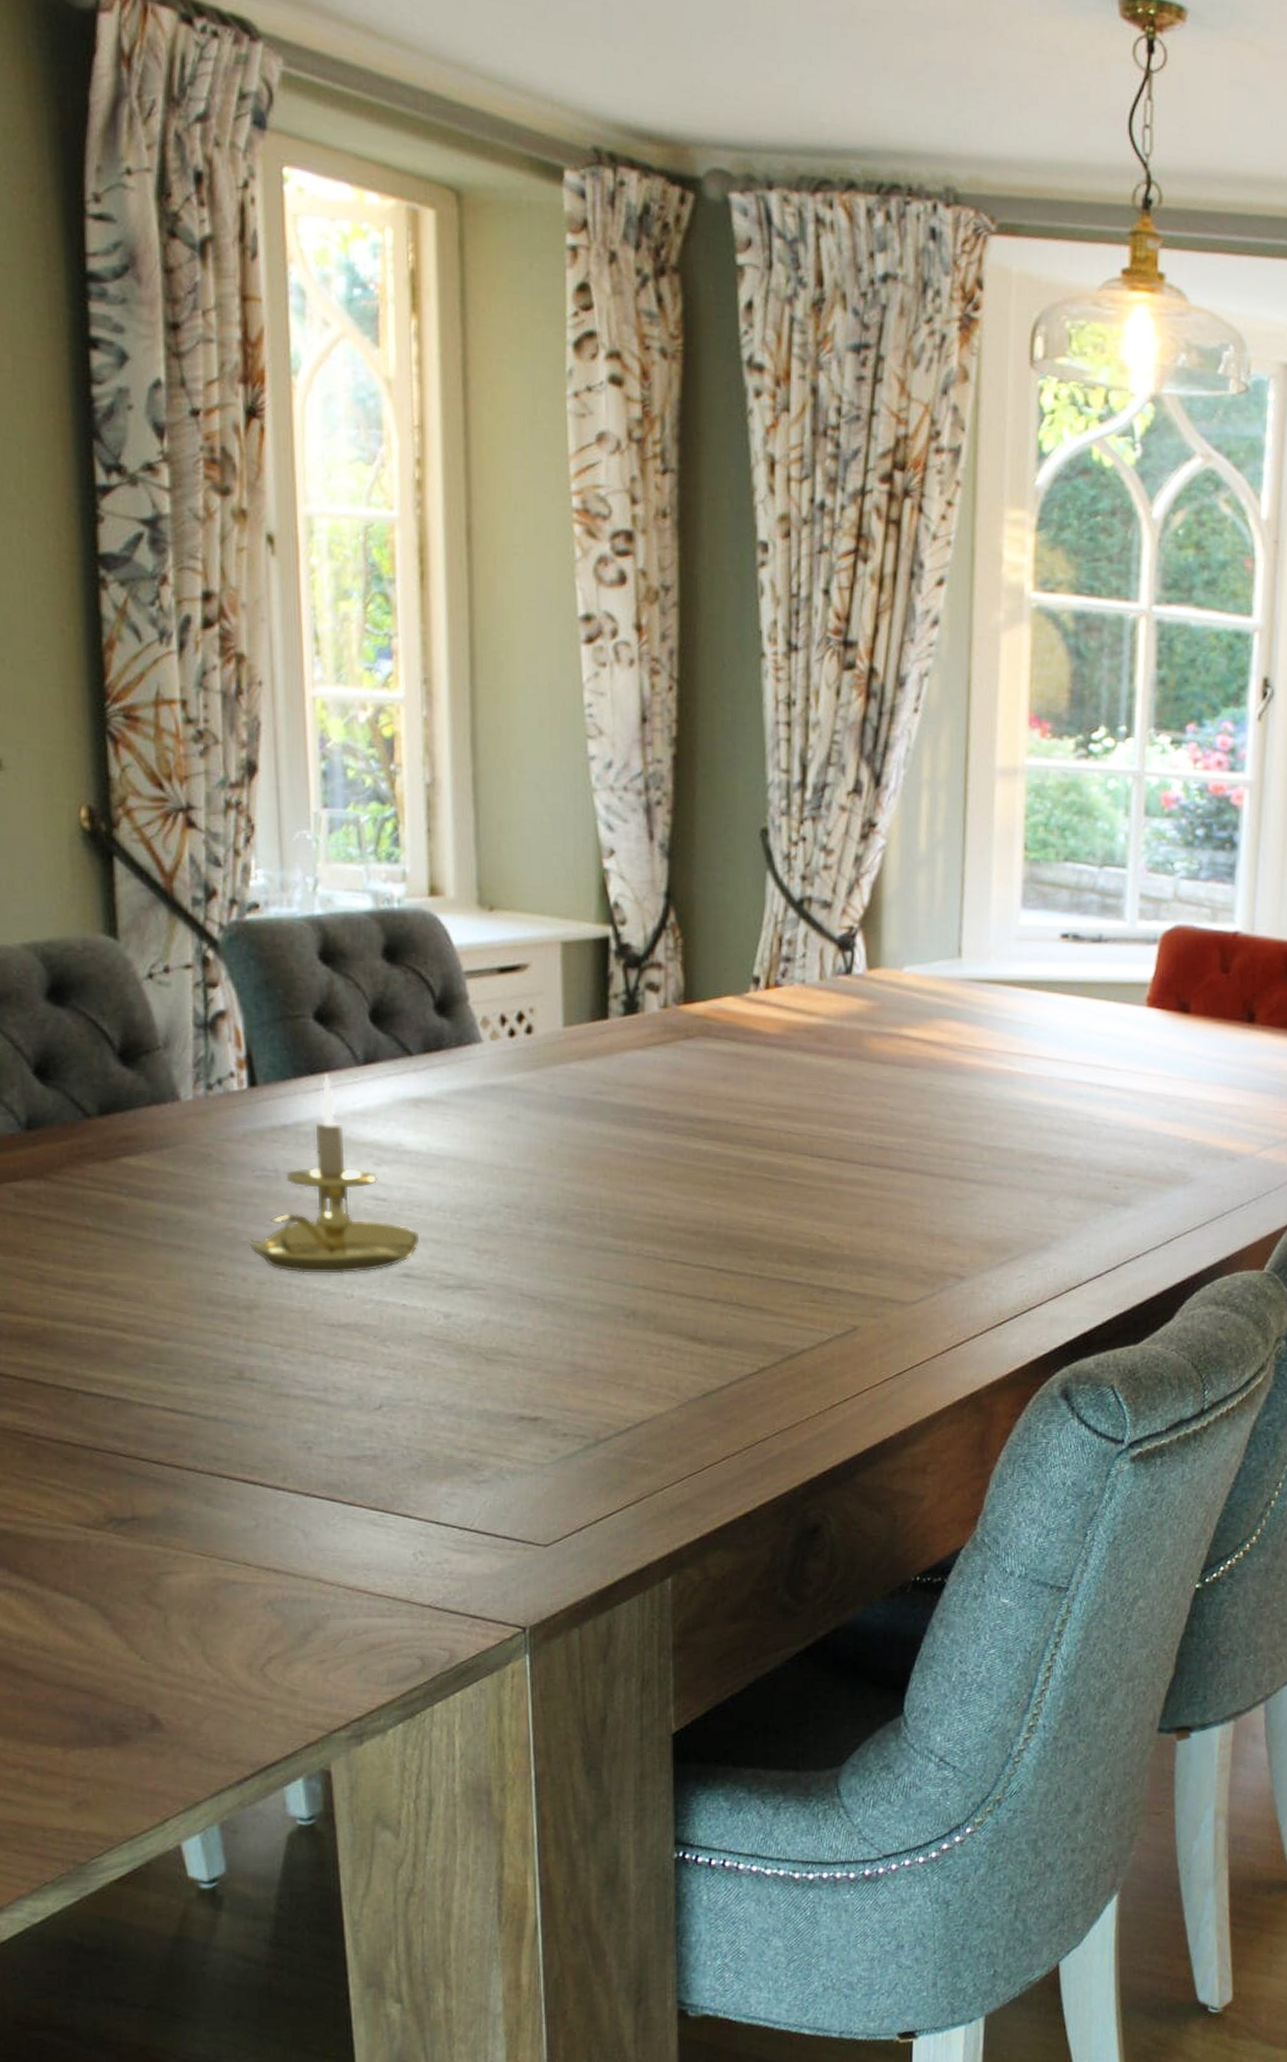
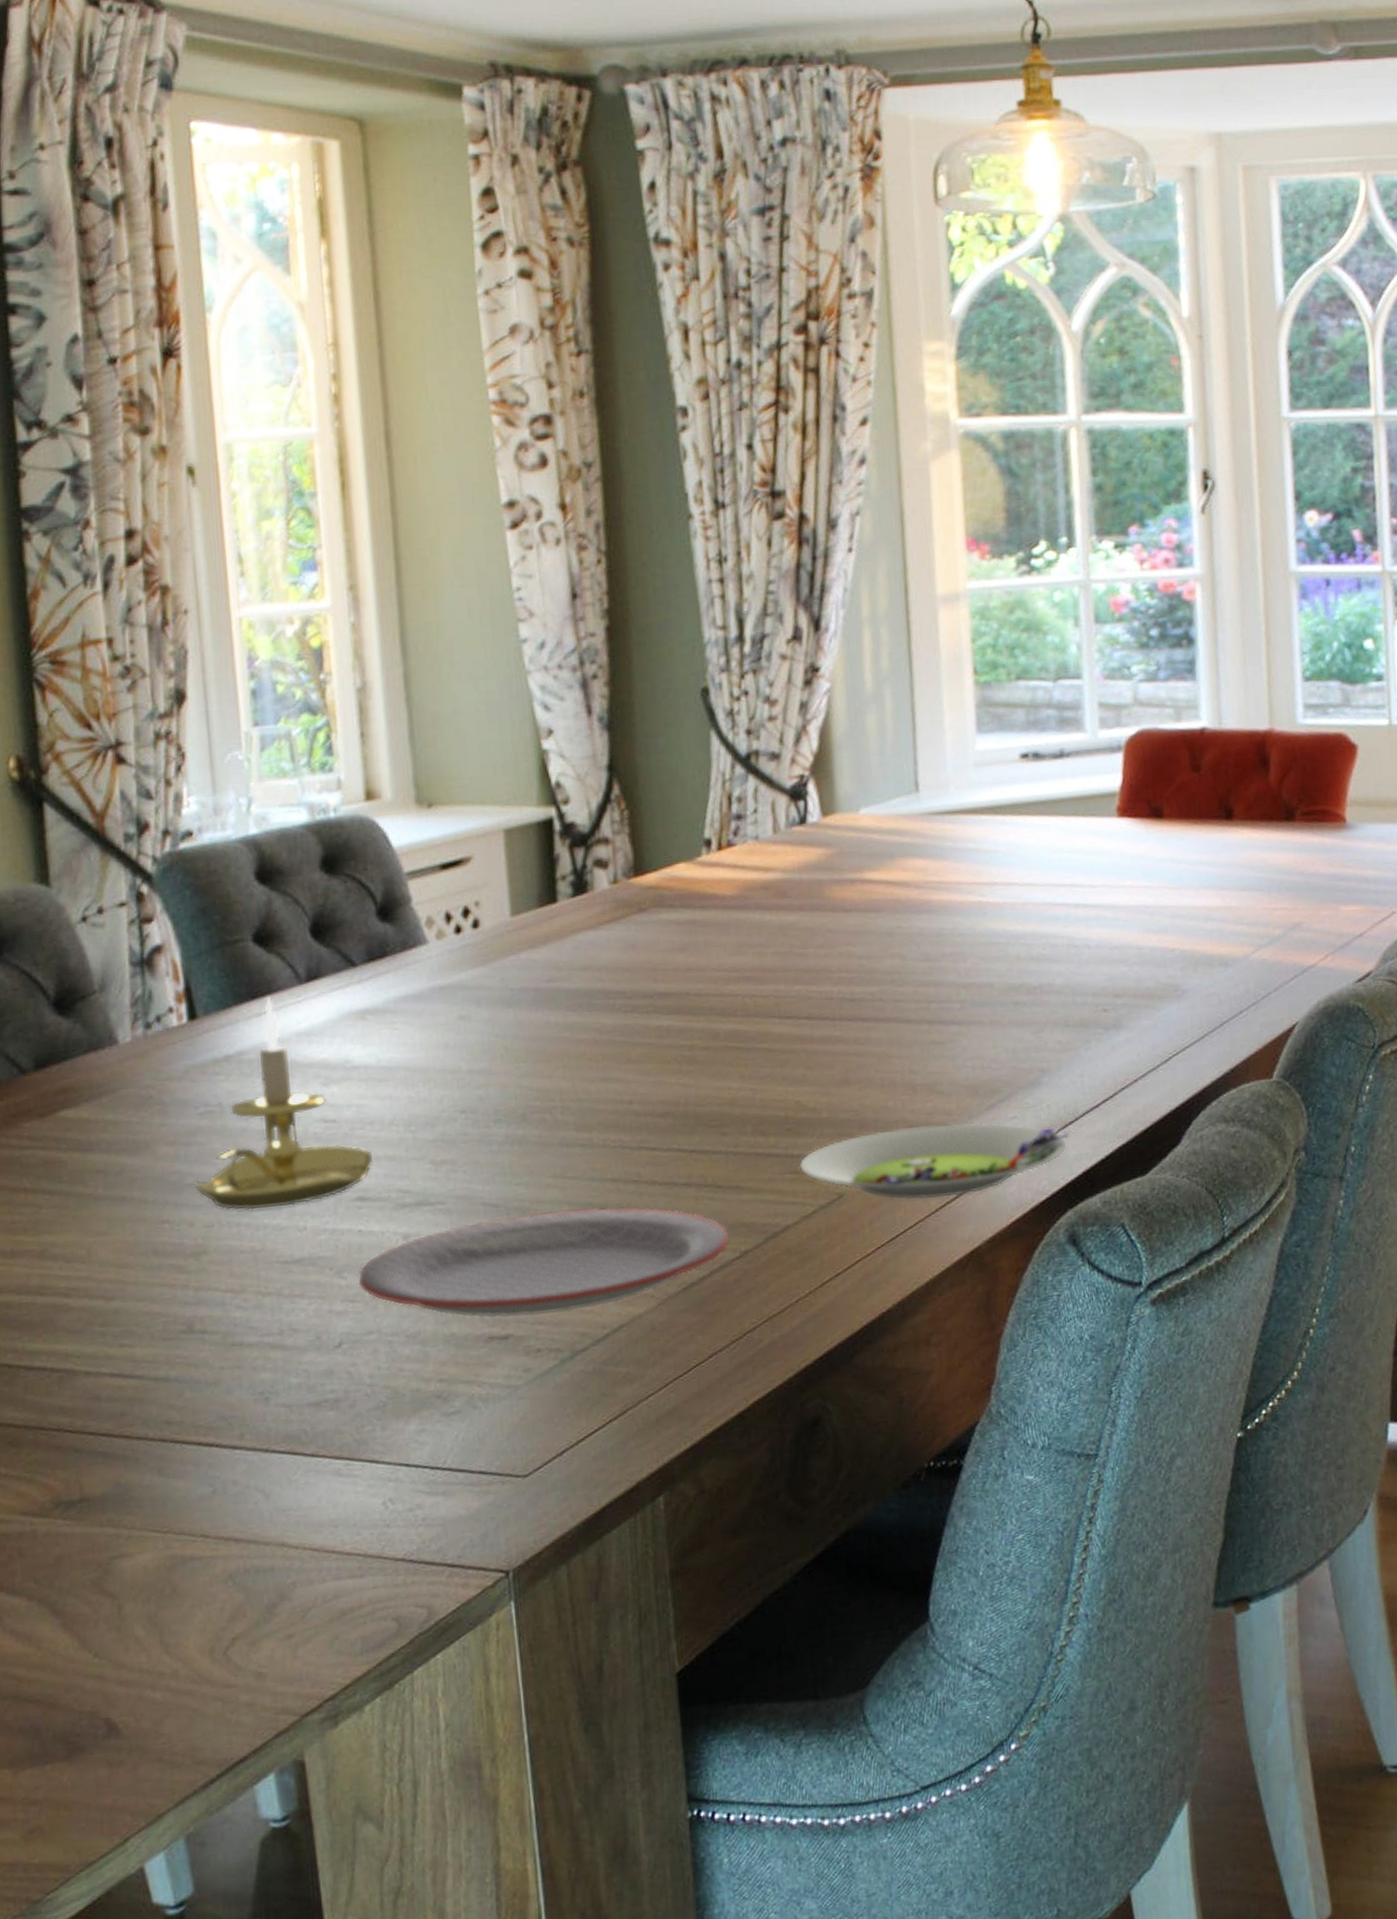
plate: none [400,1309,751,1403] -> present [358,1207,731,1318]
salad plate: none [819,1273,1072,1342] -> present [799,1123,1069,1200]

